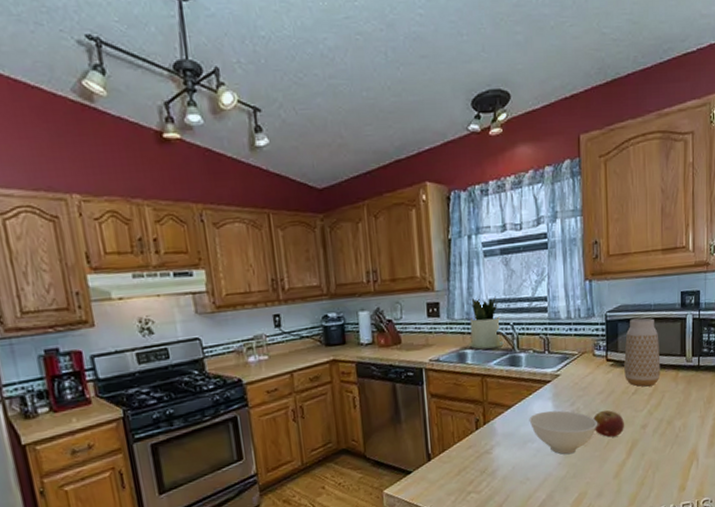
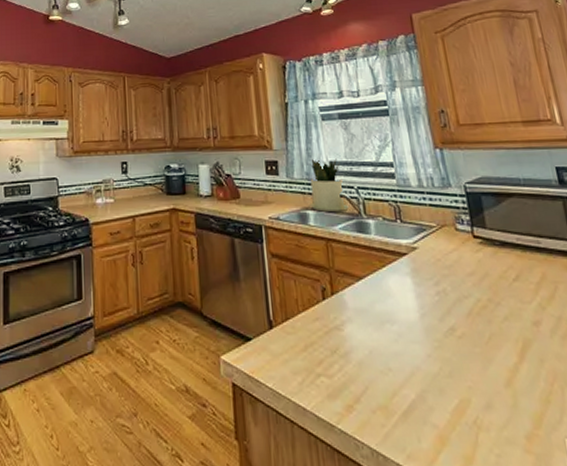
bowl: present [529,410,598,455] -> none [384,288,474,346]
fruit: present [593,410,625,438] -> none [466,296,510,331]
vase: present [624,317,661,387] -> none [493,193,547,273]

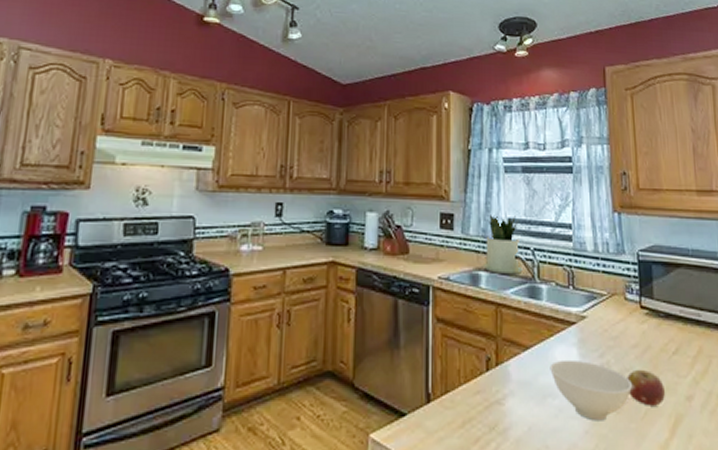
bowl: none [384,288,474,346] -> present [550,359,633,421]
fruit: none [466,296,510,331] -> present [627,369,666,406]

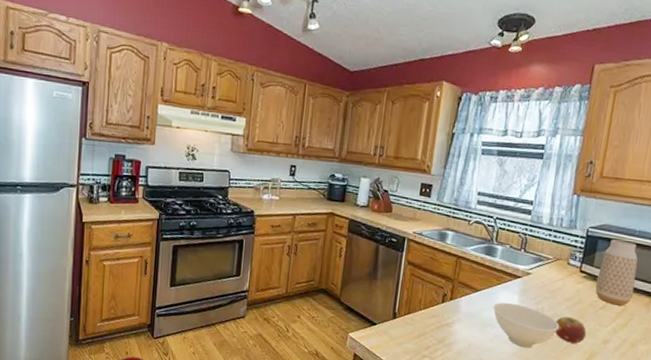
planter: present [483,215,524,275] -> none [451,188,487,237]
vase: none [661,263,705,347] -> present [595,239,638,306]

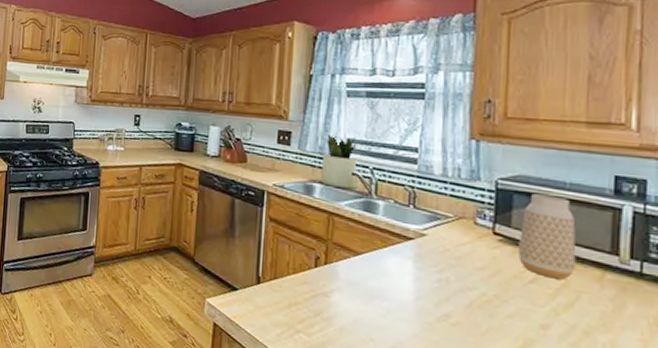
planter: none [451,188,487,237] -> present [318,134,361,190]
bowl: present [493,302,560,348] -> none [380,269,475,329]
fruit: present [555,316,587,344] -> none [468,290,515,327]

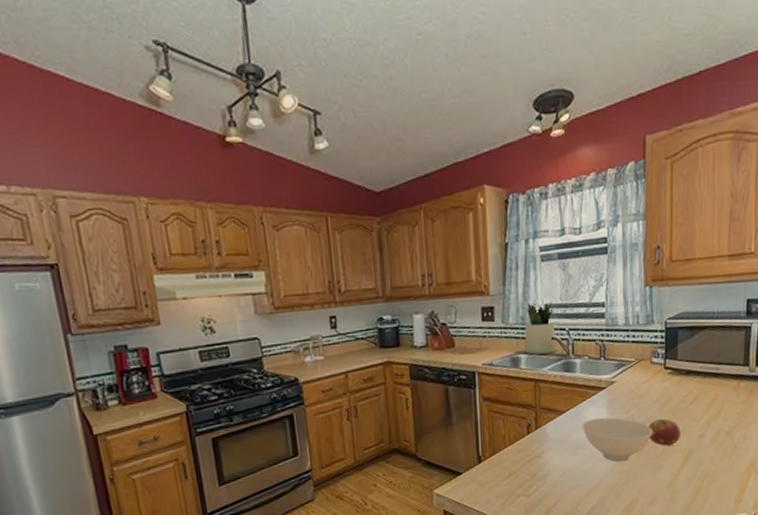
bowl: none [380,269,475,329] -> present [582,417,653,462]
fruit: none [468,290,515,327] -> present [648,418,681,446]
vase: present [518,194,577,280] -> none [683,325,722,396]

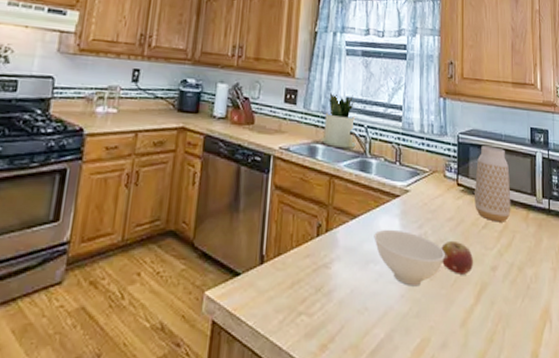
vase: none [683,325,722,396] -> present [475,146,511,222]

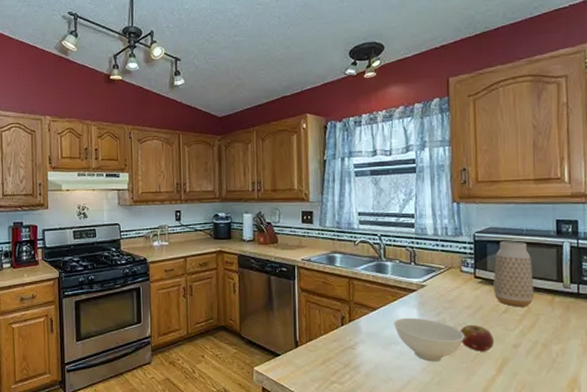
planter: present [321,93,358,150] -> none [338,210,372,256]

